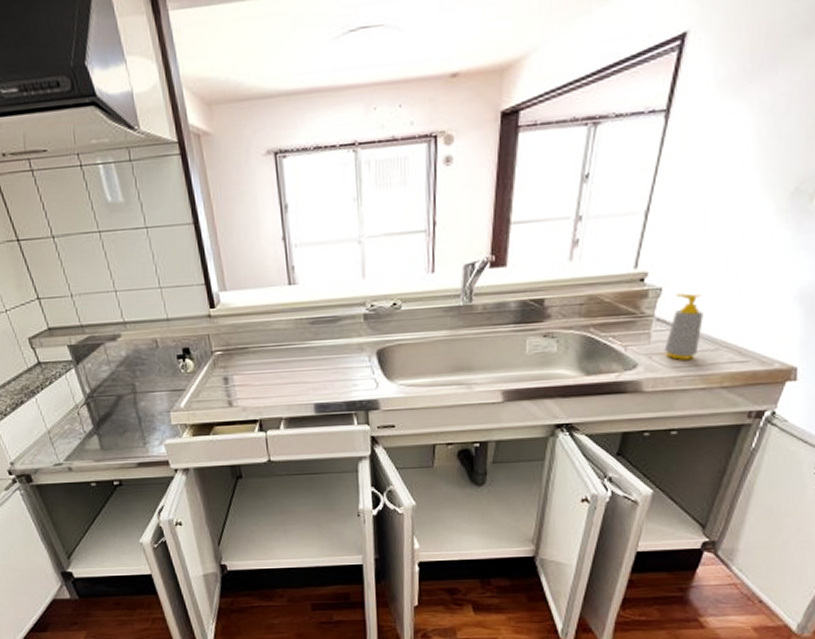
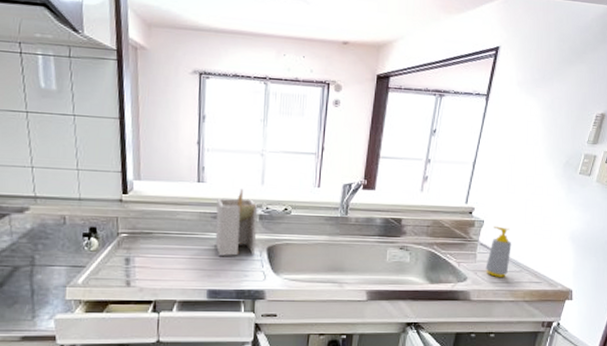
utensil holder: none [313,286,364,366] -> present [215,189,258,256]

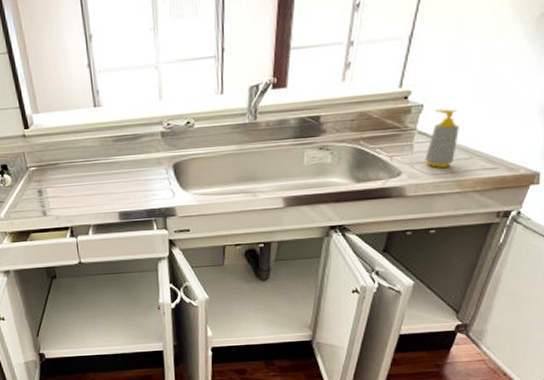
utensil holder: present [215,189,258,256] -> none [116,107,162,178]

